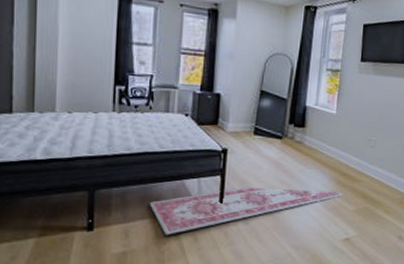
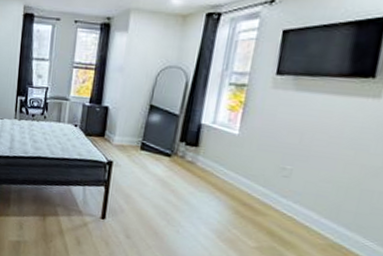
rug: present [149,186,344,235] -> none [40,201,243,235]

